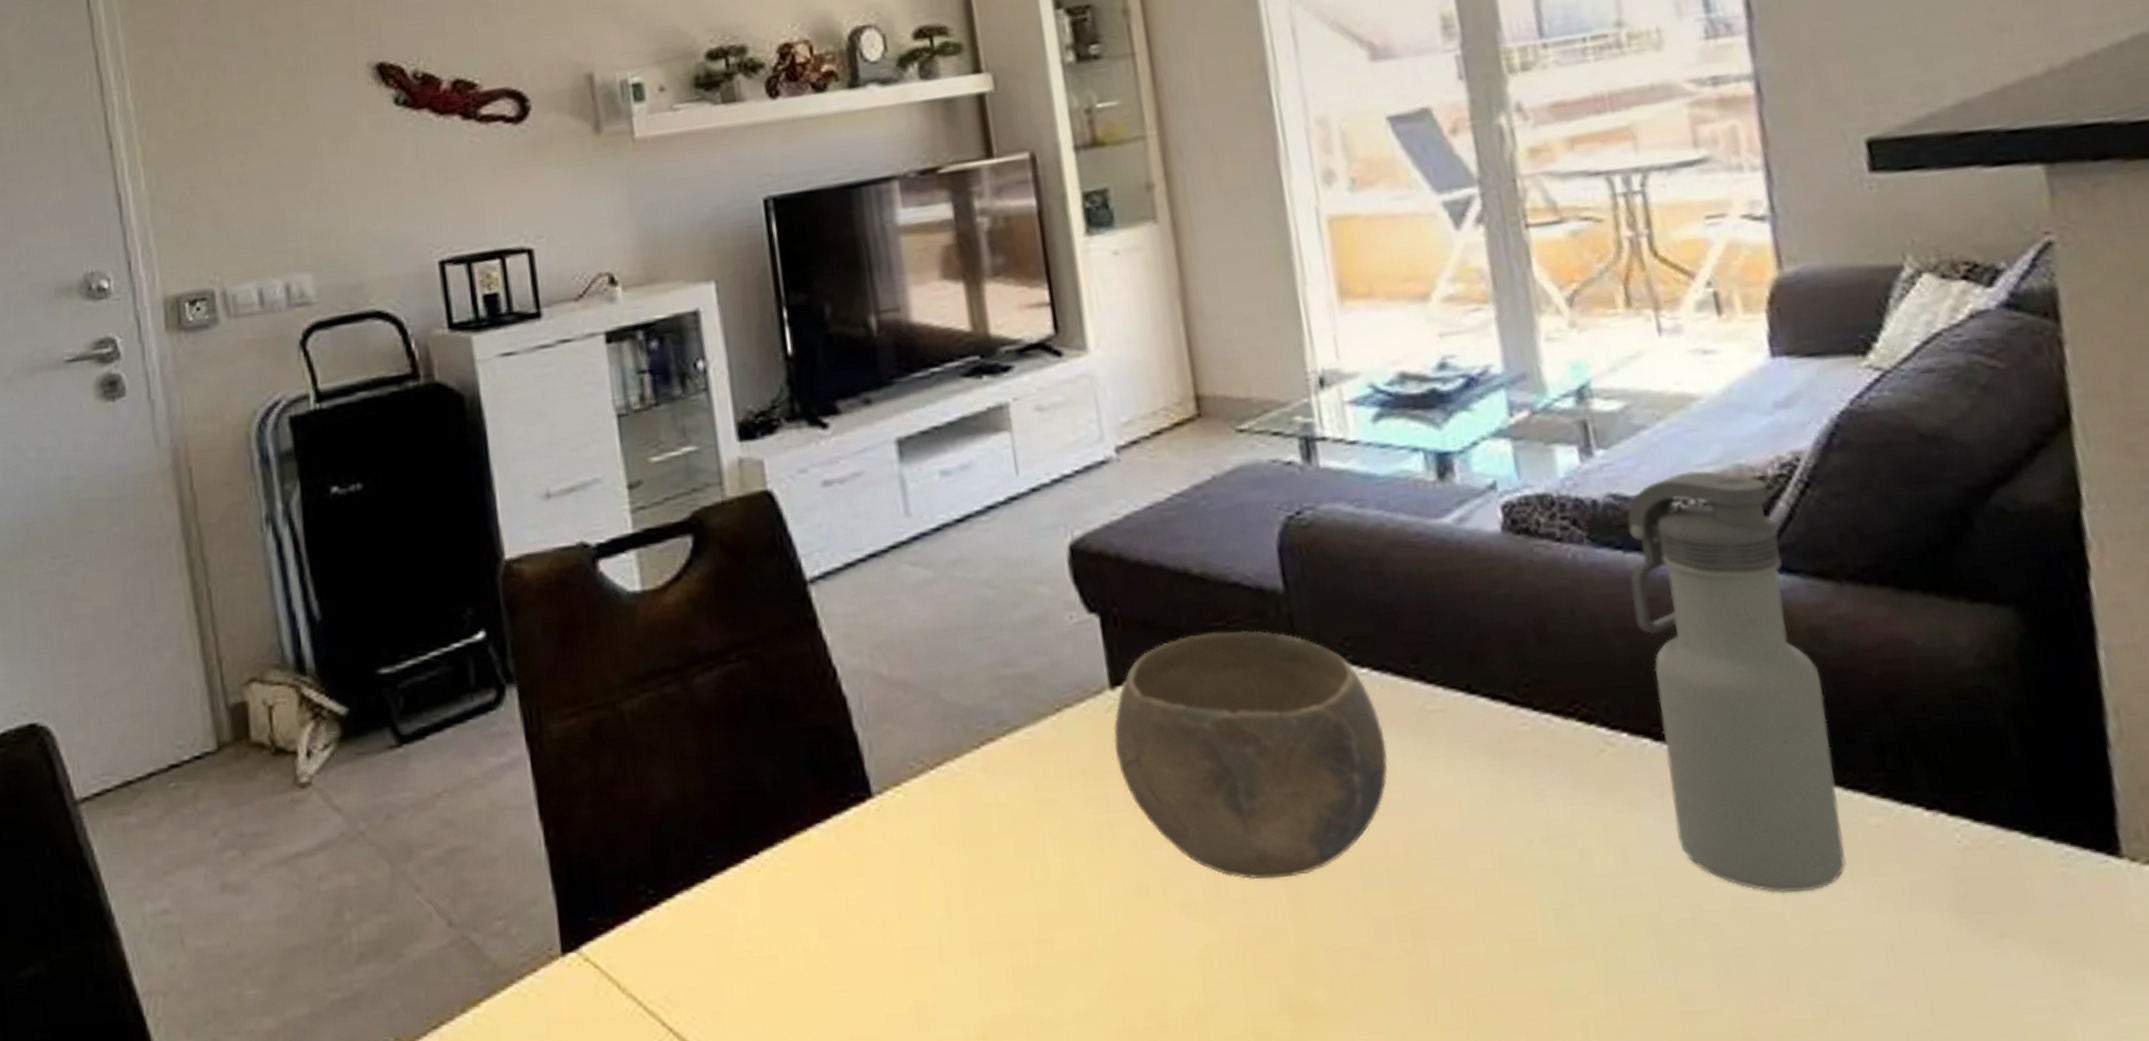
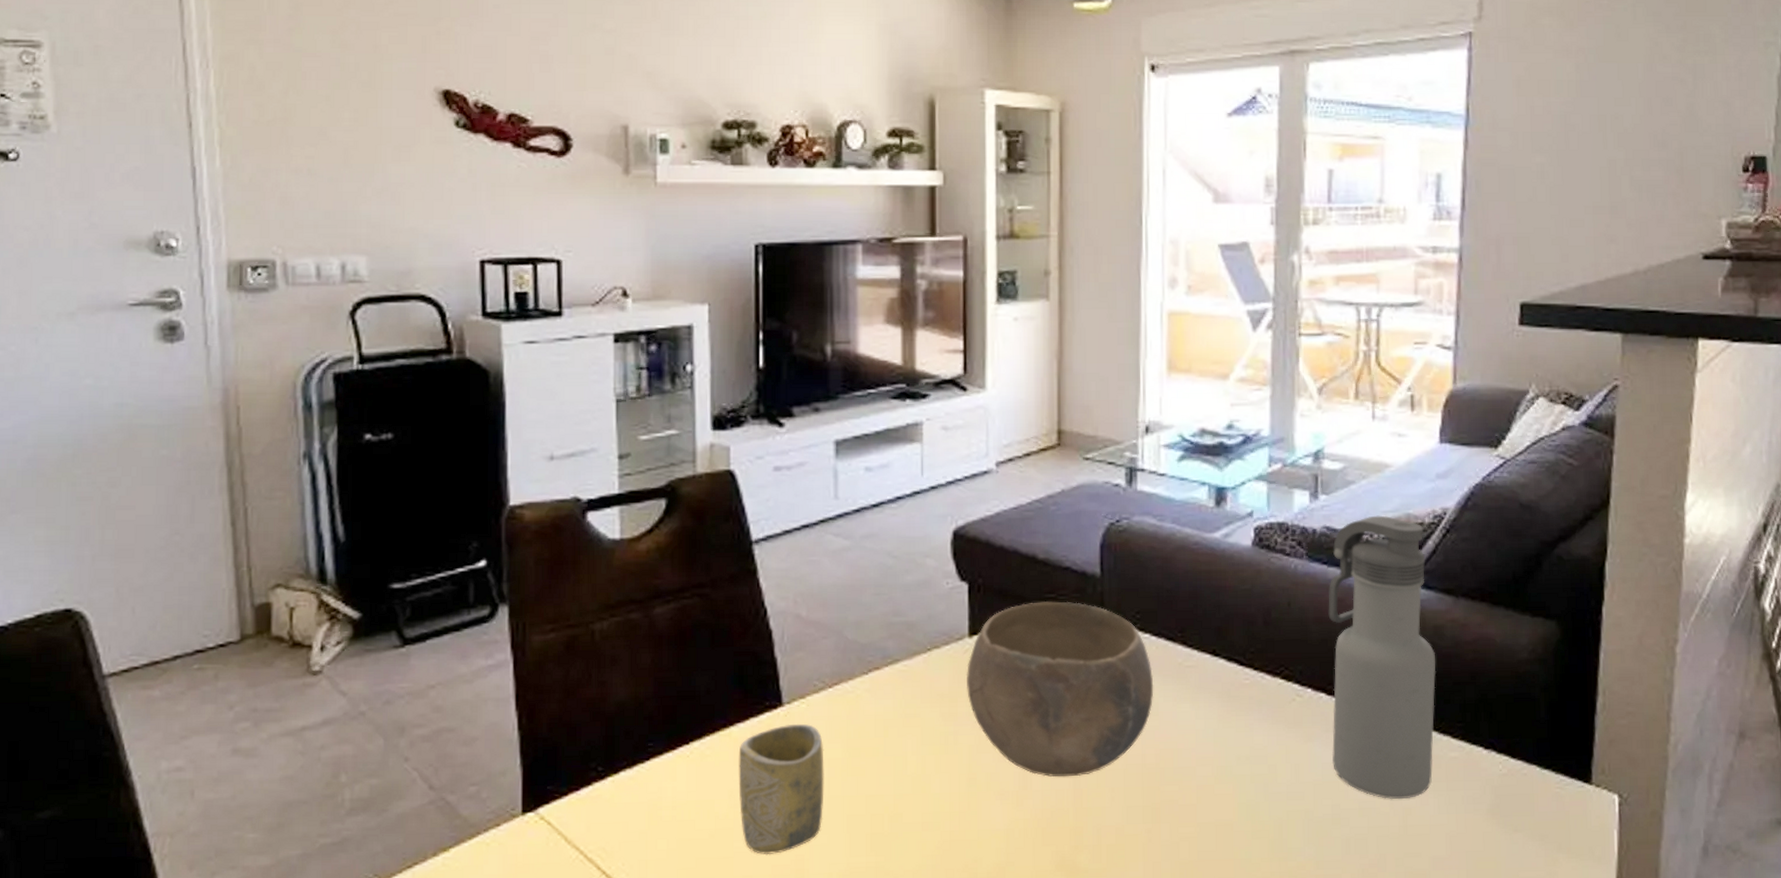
cup: none [822,819,945,1002] -> present [738,723,824,855]

